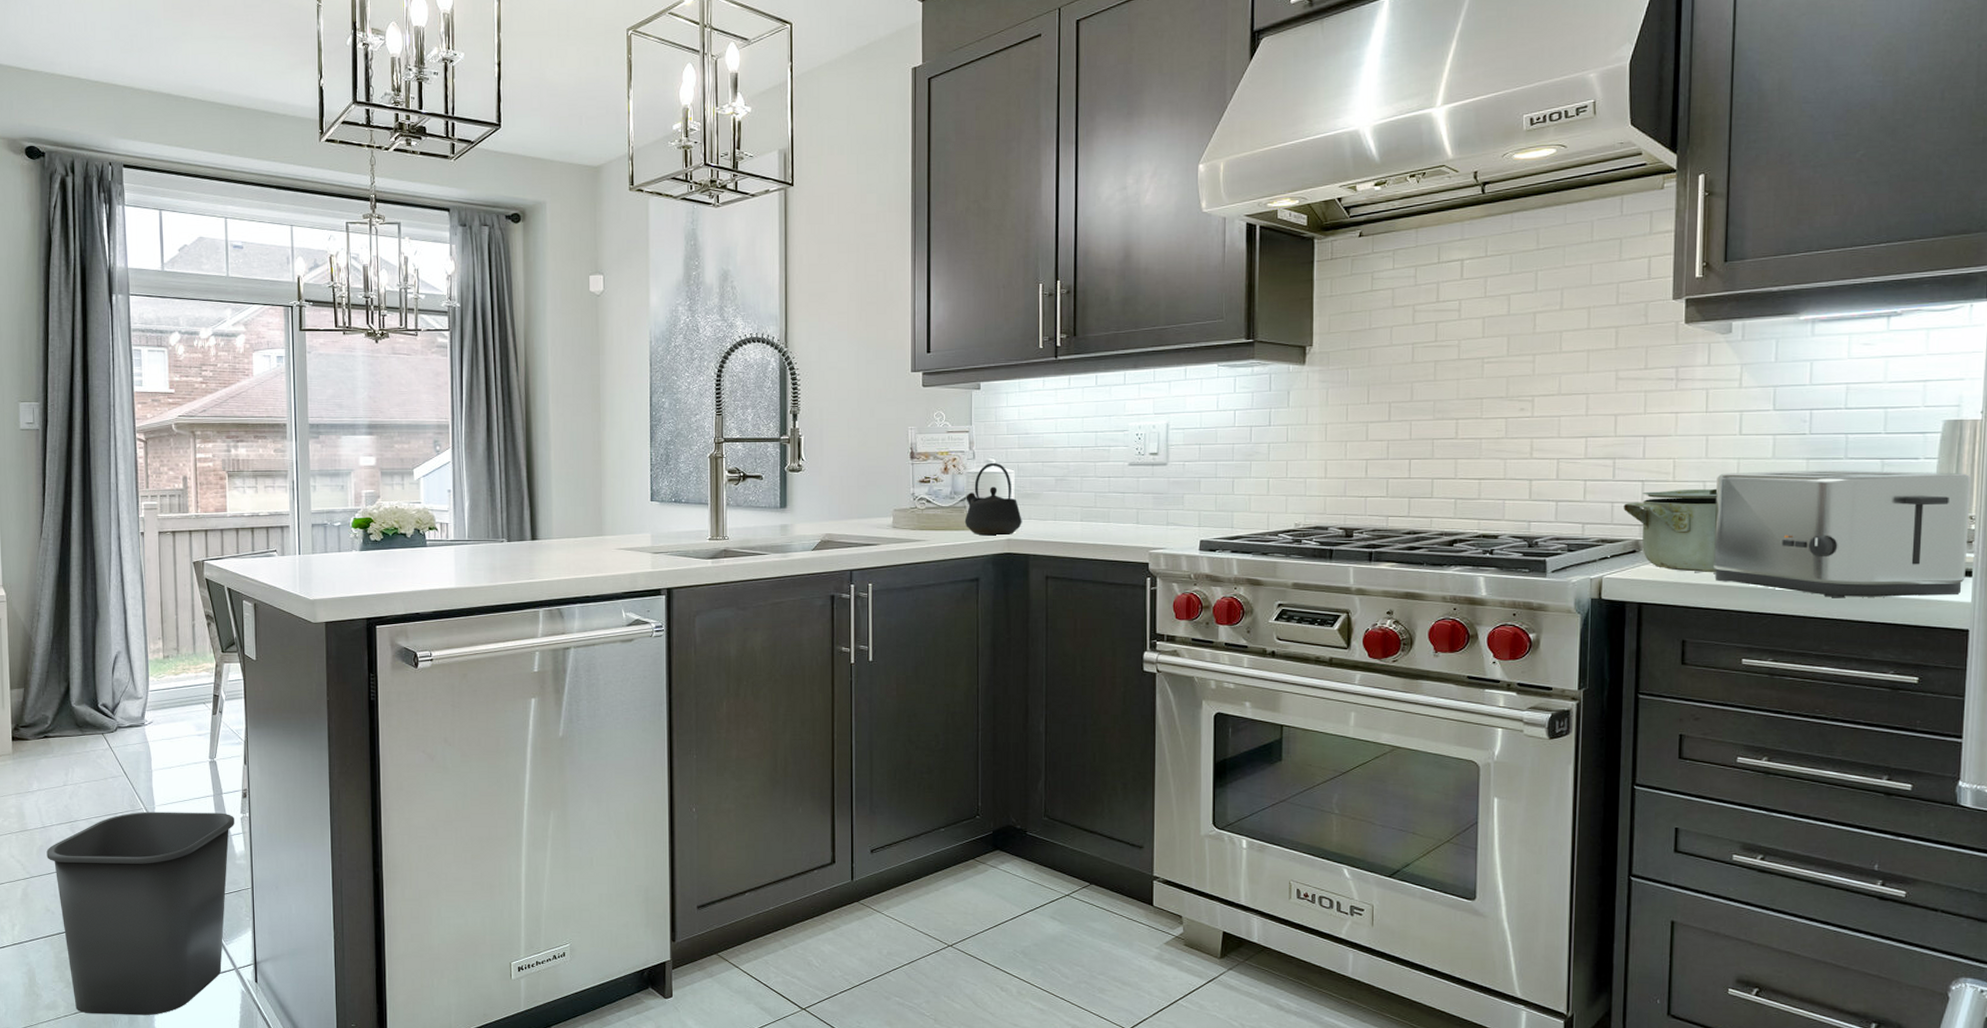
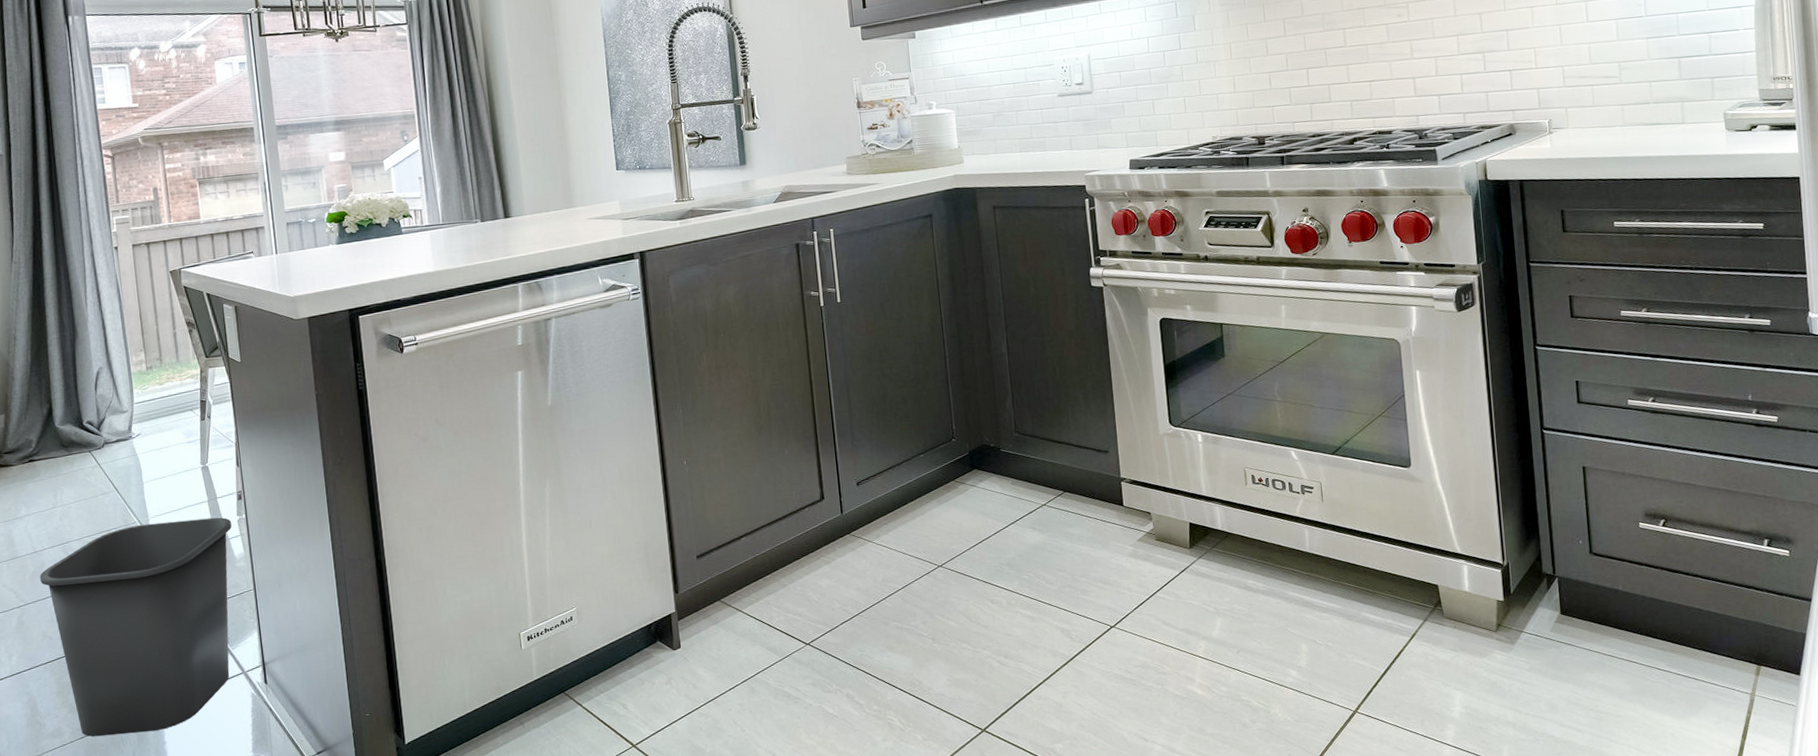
kettle: present [964,462,1022,536] -> none [912,104,967,174]
cooking pot: present [1623,488,1717,573] -> none [1496,71,1582,149]
toaster: present [1712,470,1972,598] -> none [1572,39,1791,160]

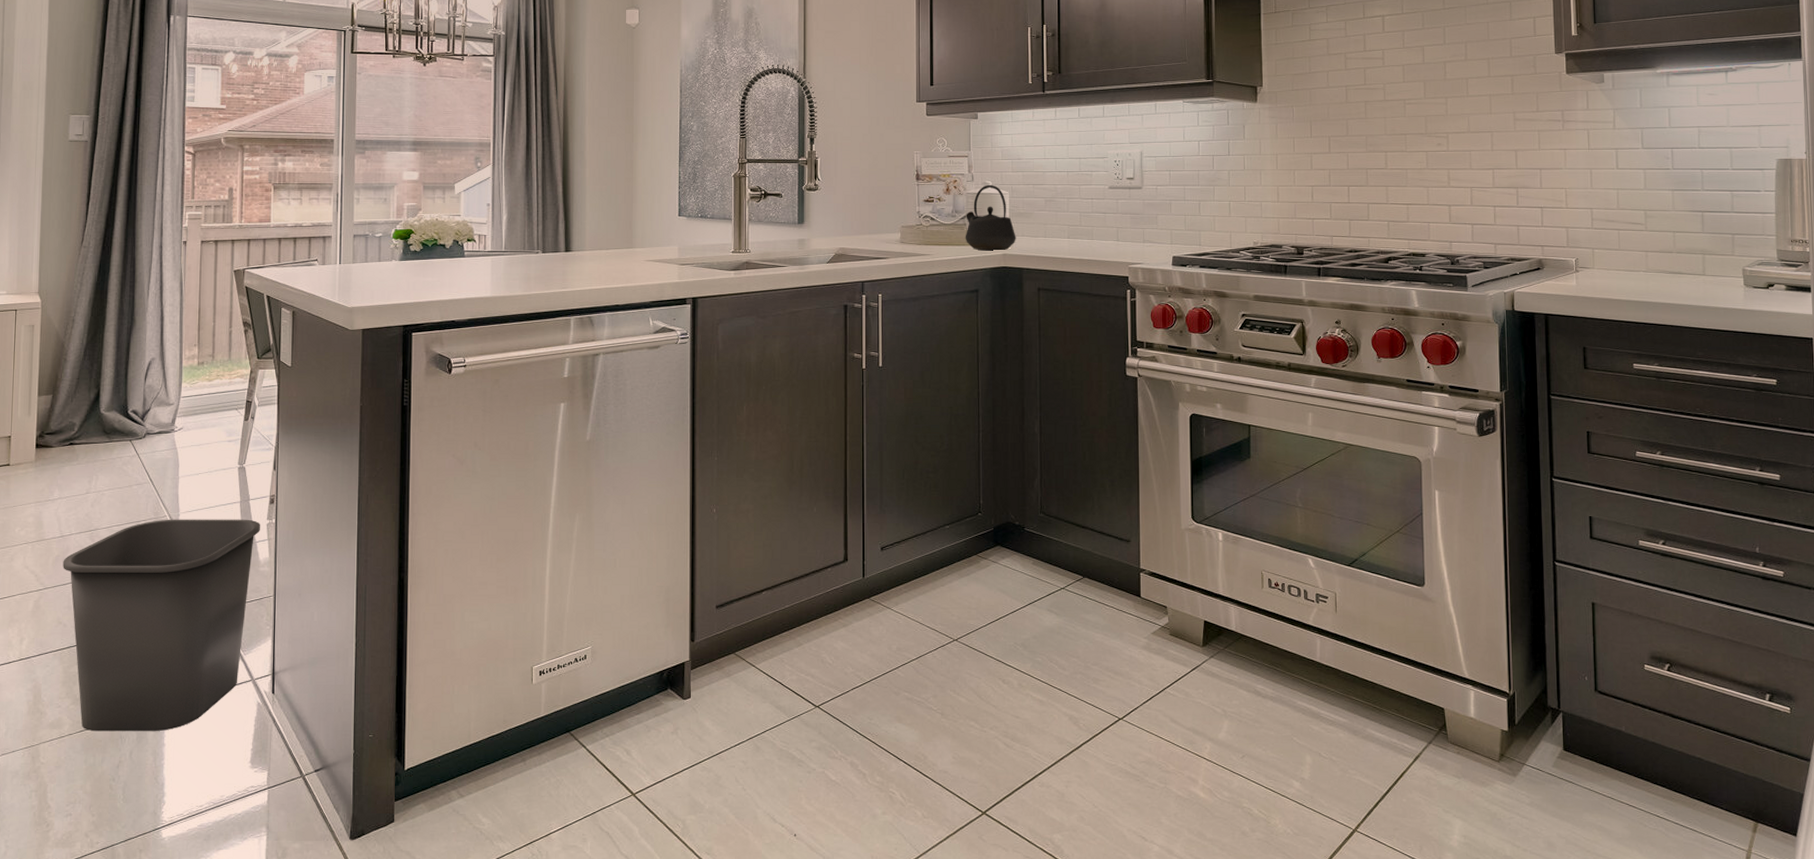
kettle: none [912,104,967,174] -> present [965,184,1016,251]

